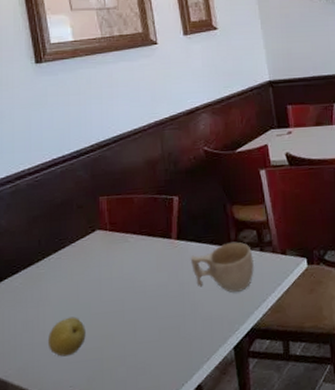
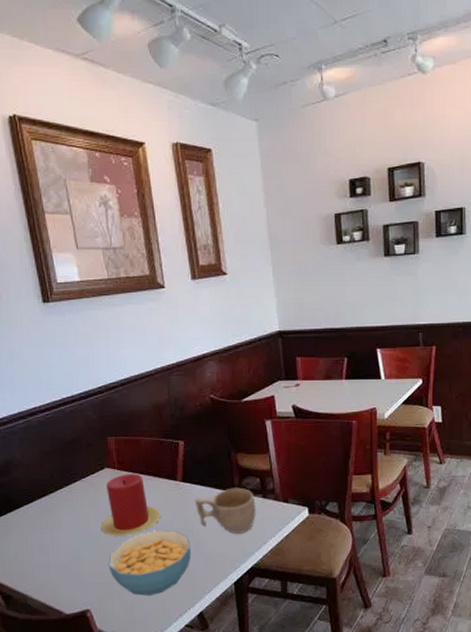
fruit: present [48,316,86,357] -> none [62,544,97,578]
candle: none [92,234,155,305] -> present [102,474,161,536]
cereal bowl: none [98,293,187,371] -> present [108,530,191,596]

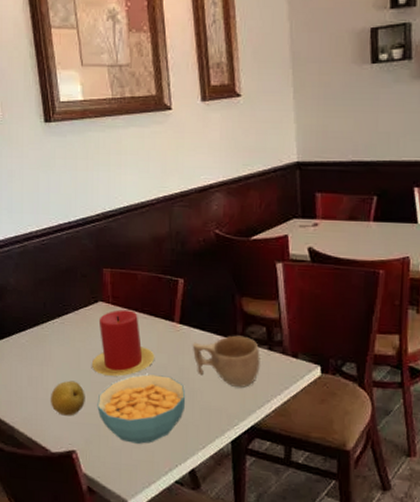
fruit: none [62,544,97,578] -> present [51,380,85,416]

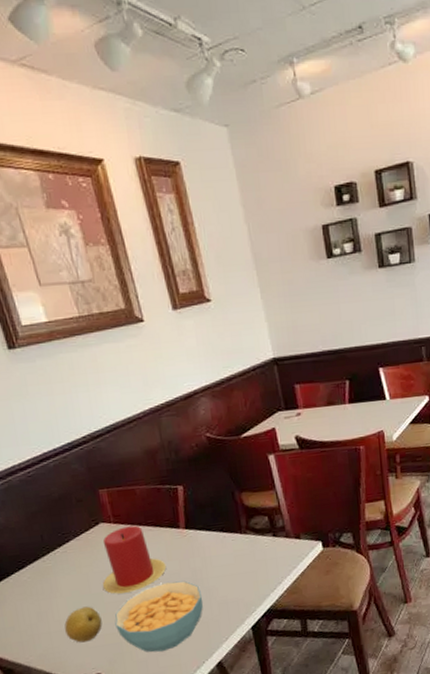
cup: present [192,335,260,387] -> none [200,528,268,577]

